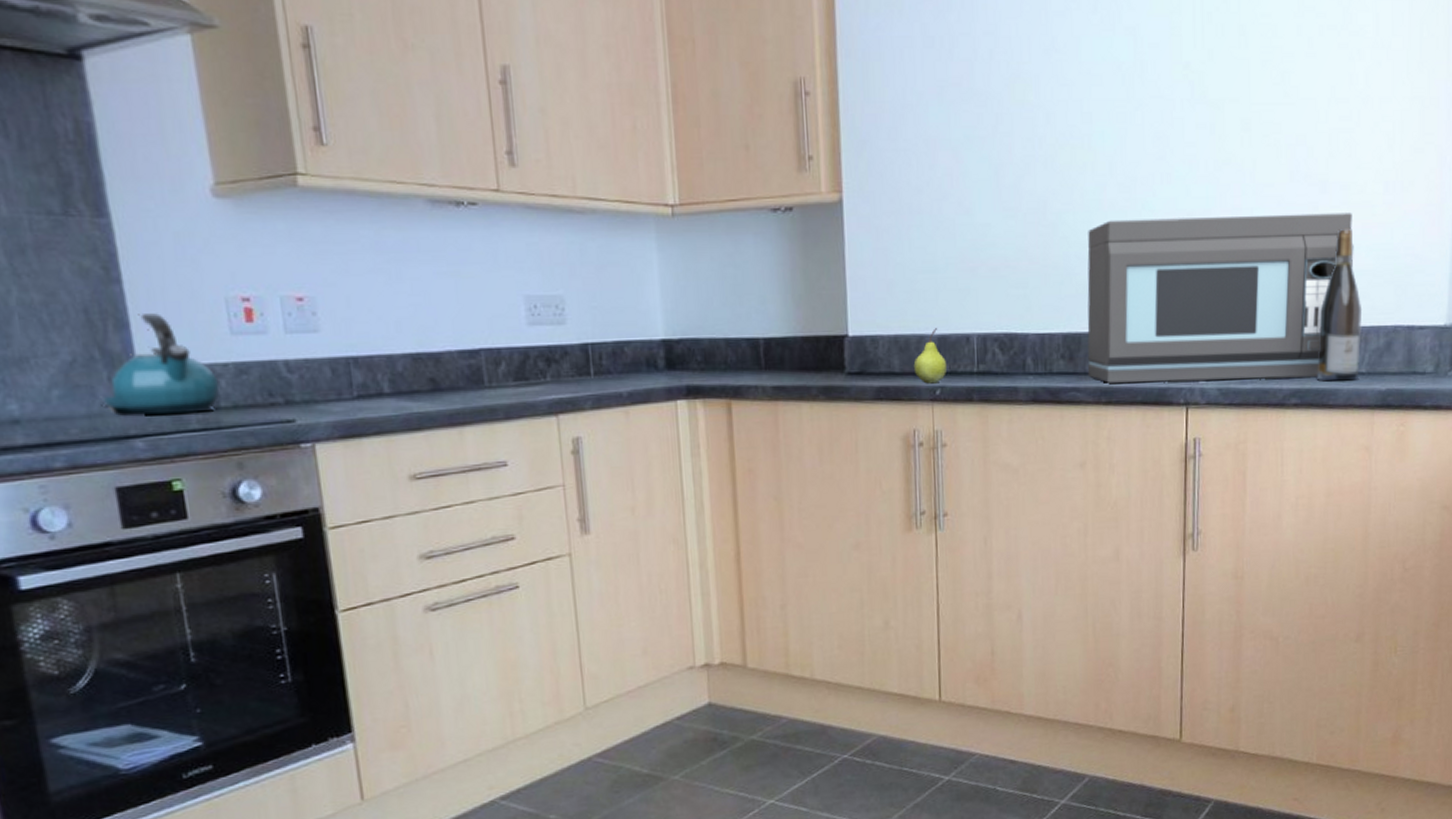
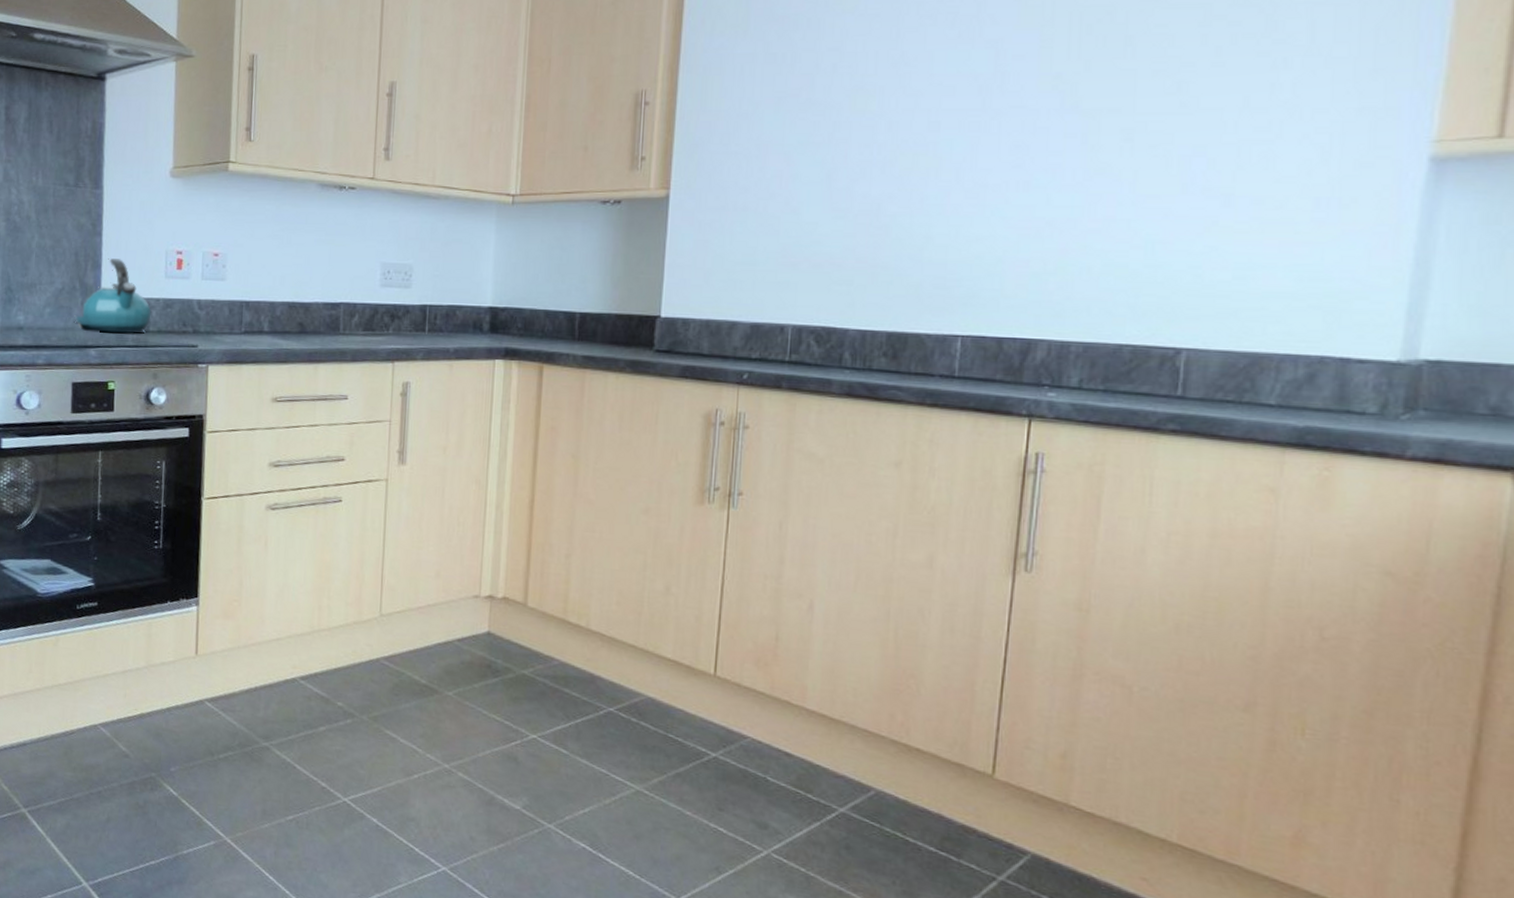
fruit: present [913,328,948,384] -> none [722,316,758,368]
microwave: present [1087,213,1354,384] -> none [912,224,1266,404]
wine bottle: present [1317,229,1363,381] -> none [1206,246,1275,412]

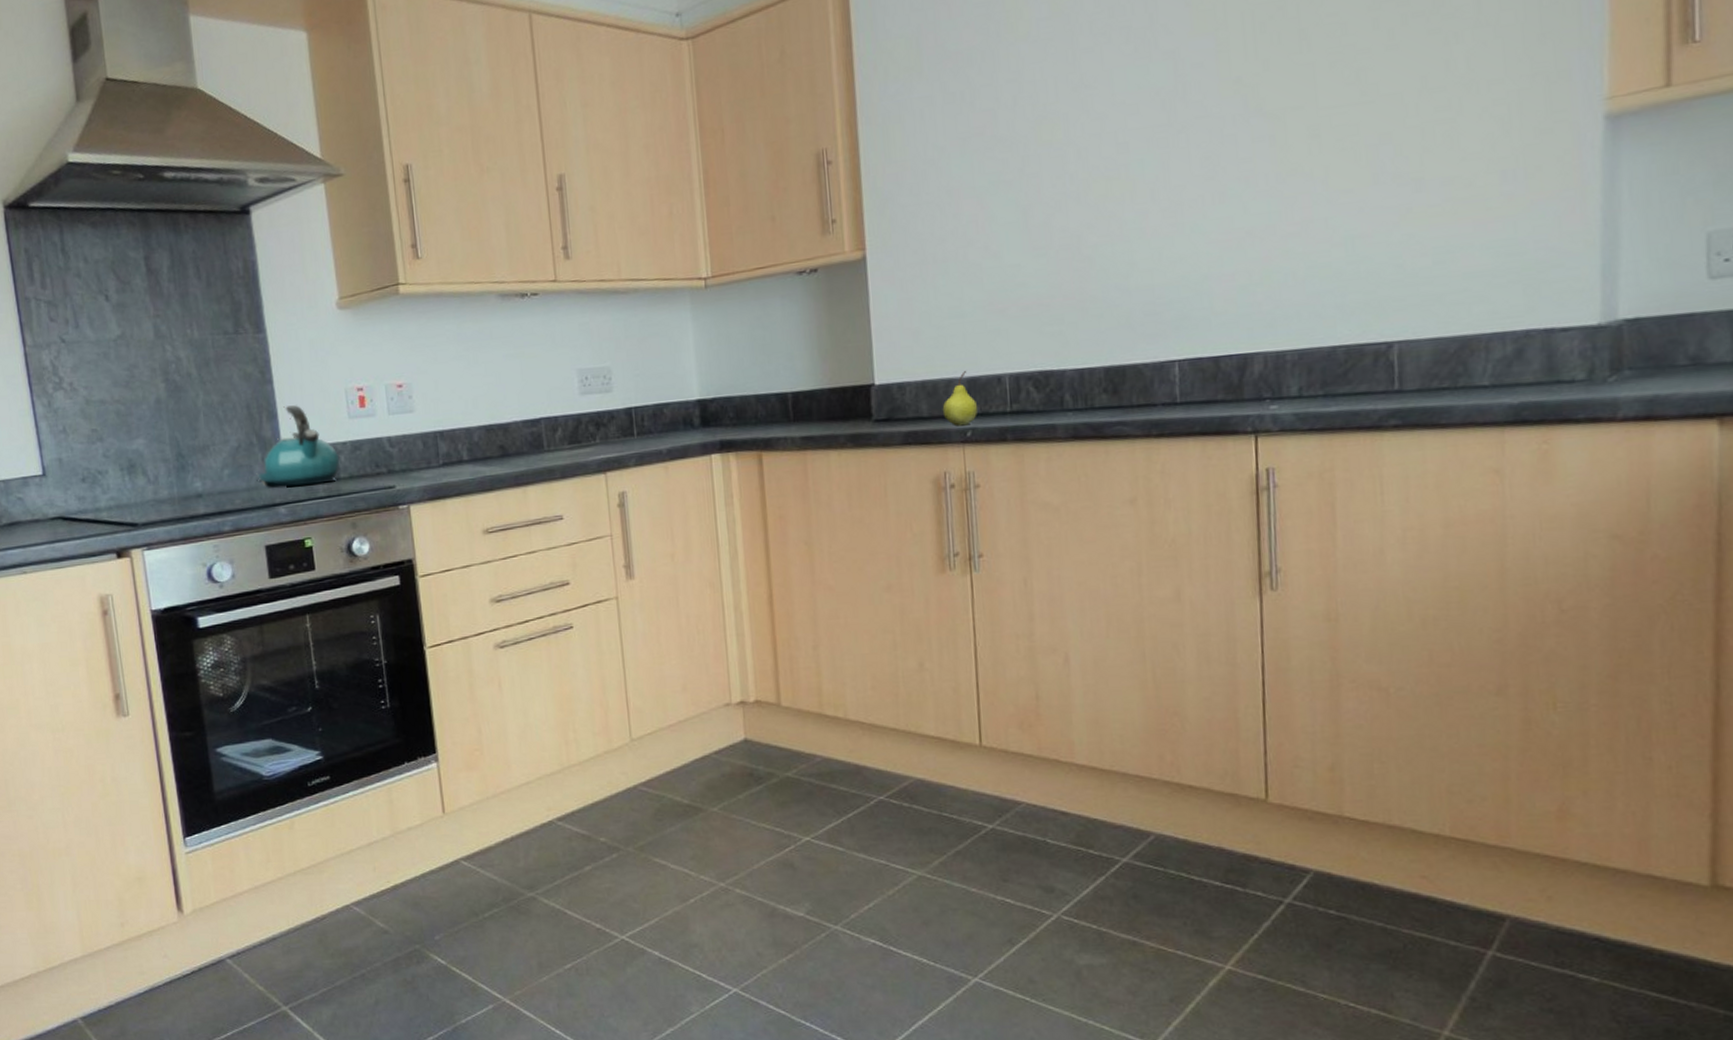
fruit: none [722,316,758,368] -> present [942,371,978,427]

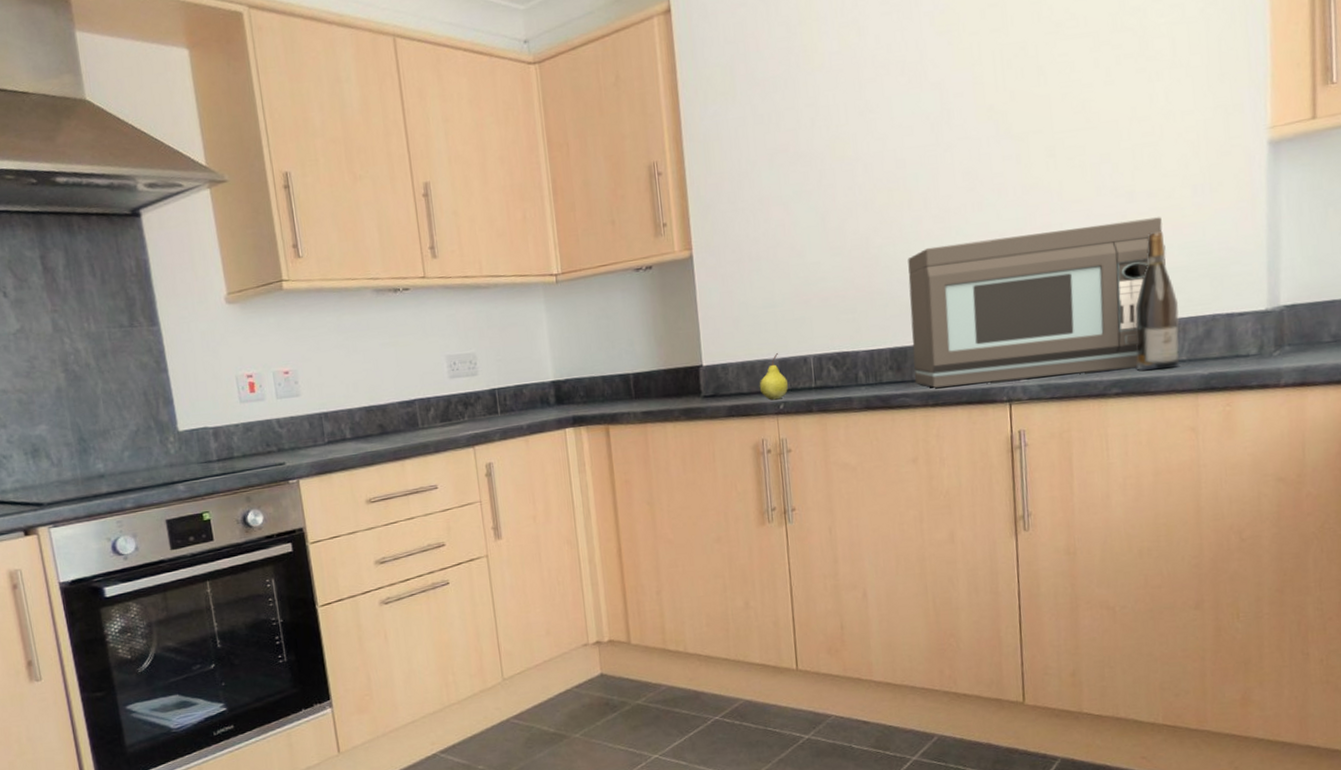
kettle: present [256,405,340,489] -> none [155,391,234,468]
microwave: none [1129,209,1464,415] -> present [907,217,1166,388]
wine bottle: none [1421,227,1481,398] -> present [1135,231,1180,371]

